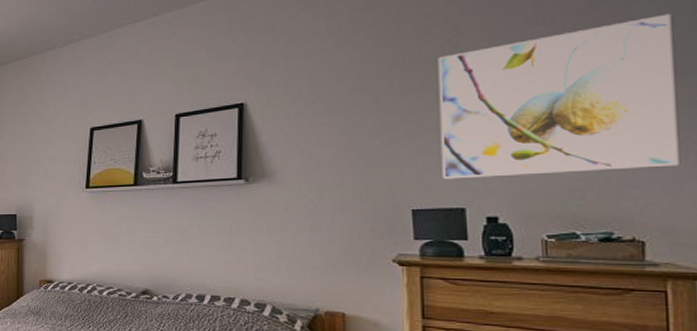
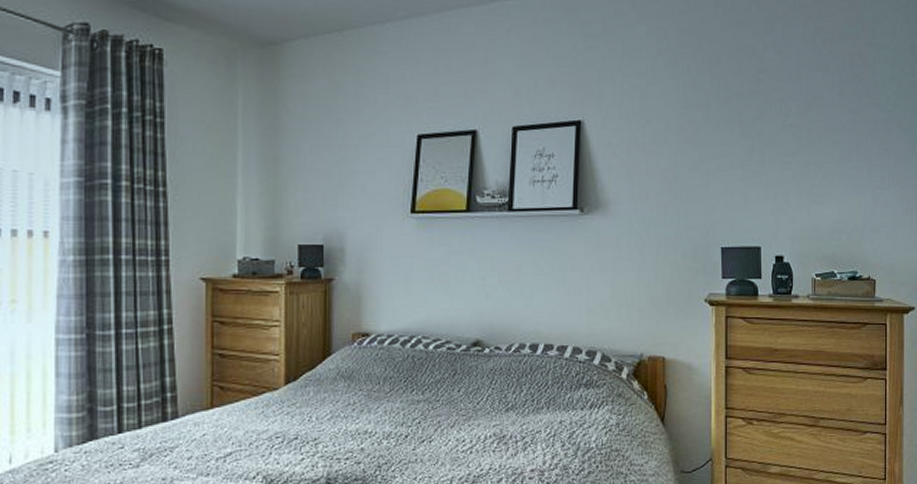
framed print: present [438,13,679,180] -> none [745,74,899,218]

